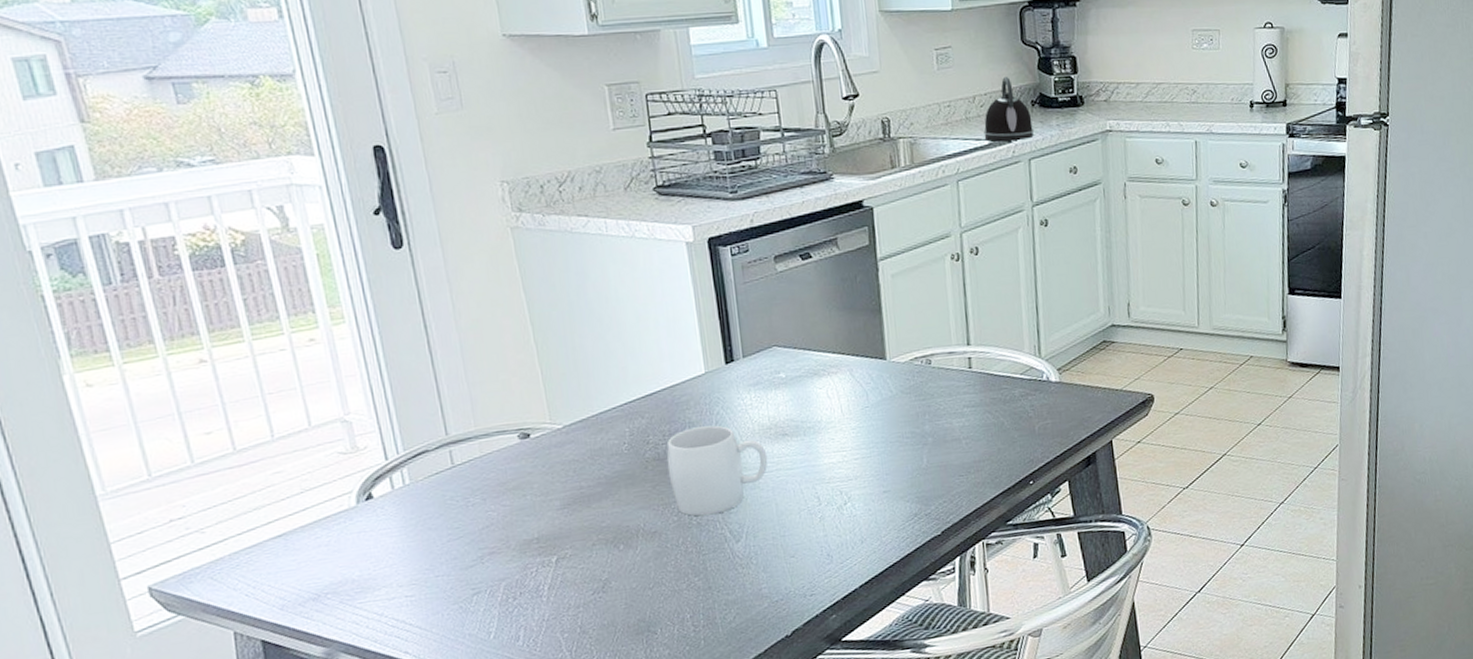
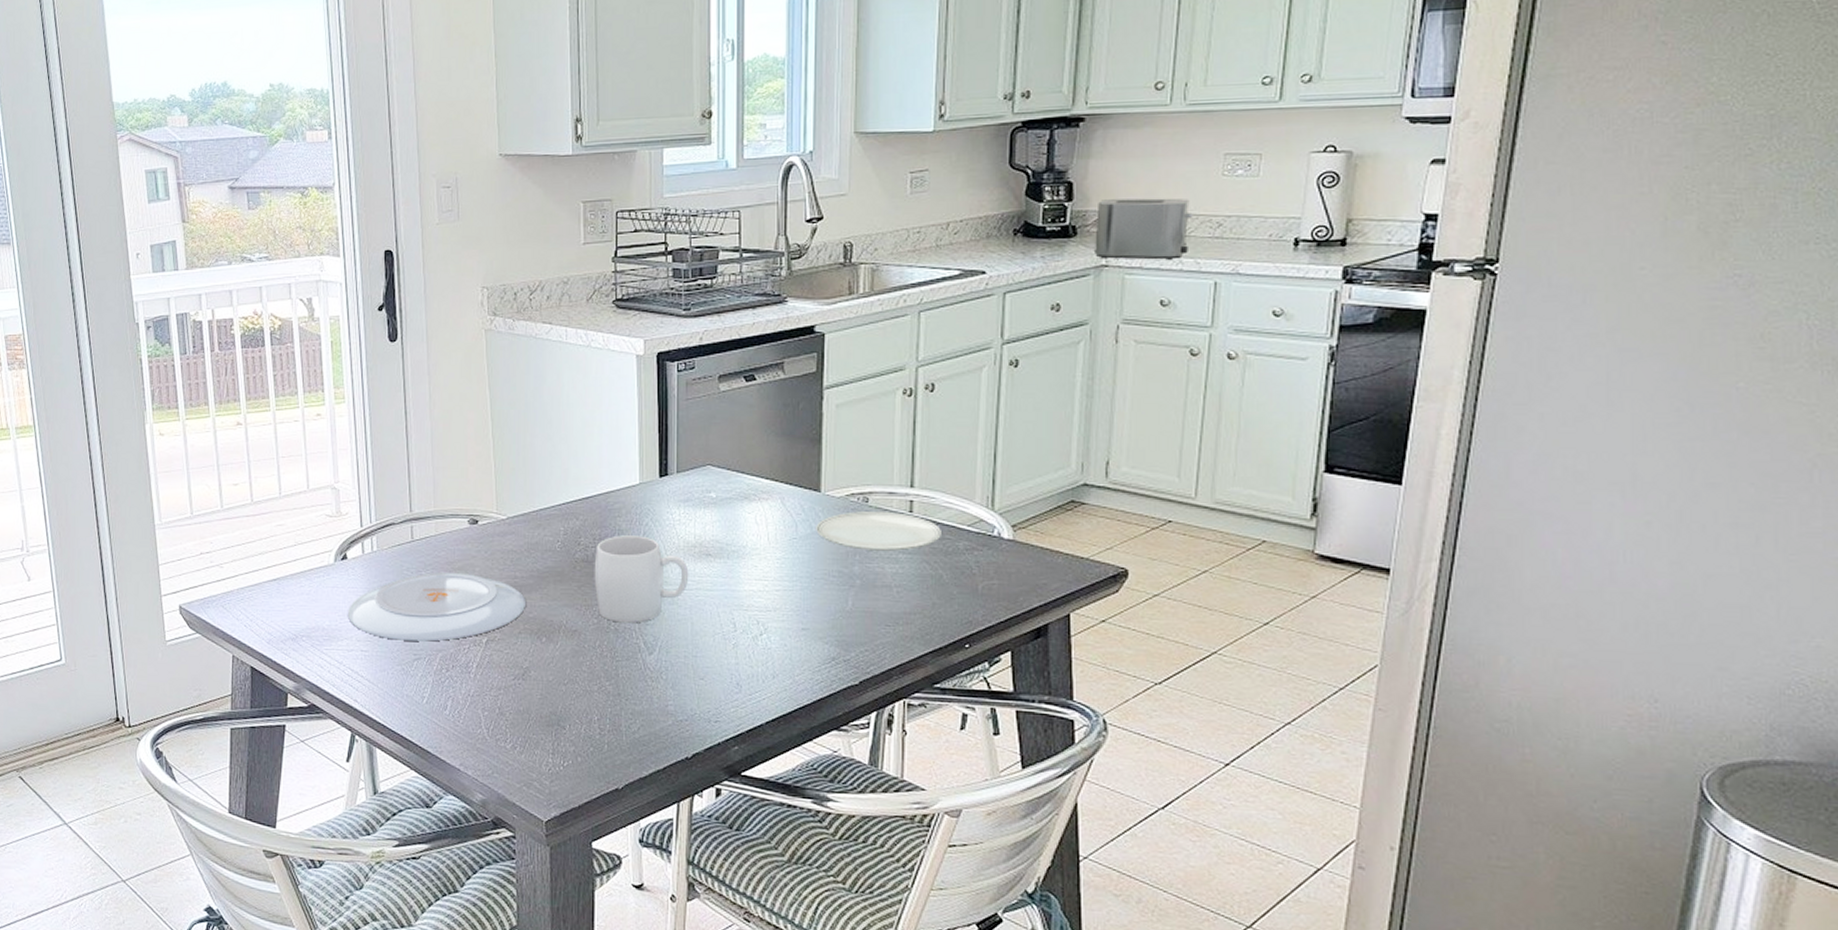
plate: none [382,491,598,578] -> present [348,573,527,642]
plate: none [885,370,999,410] -> present [816,512,941,551]
kettle: present [983,76,1035,141] -> none [954,202,1014,273]
toaster: none [1098,69,1174,125] -> present [1095,198,1193,261]

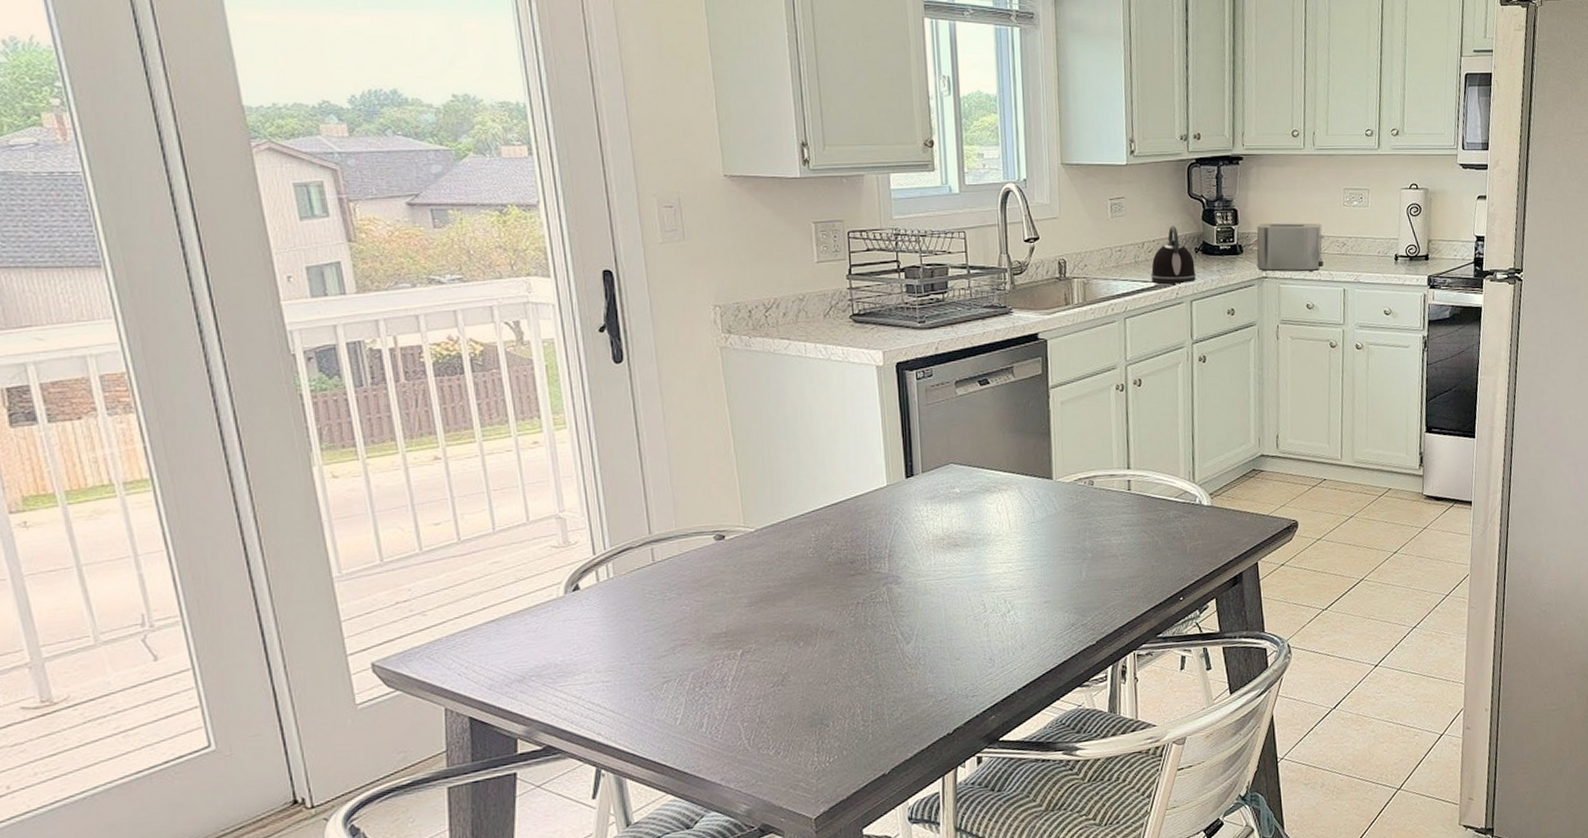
plate: present [348,573,527,642] -> none [584,589,782,666]
mug: present [594,535,689,623] -> none [847,534,940,618]
plate: present [816,512,941,551] -> none [1050,491,1155,527]
kettle: none [954,202,1014,273] -> present [1150,225,1197,284]

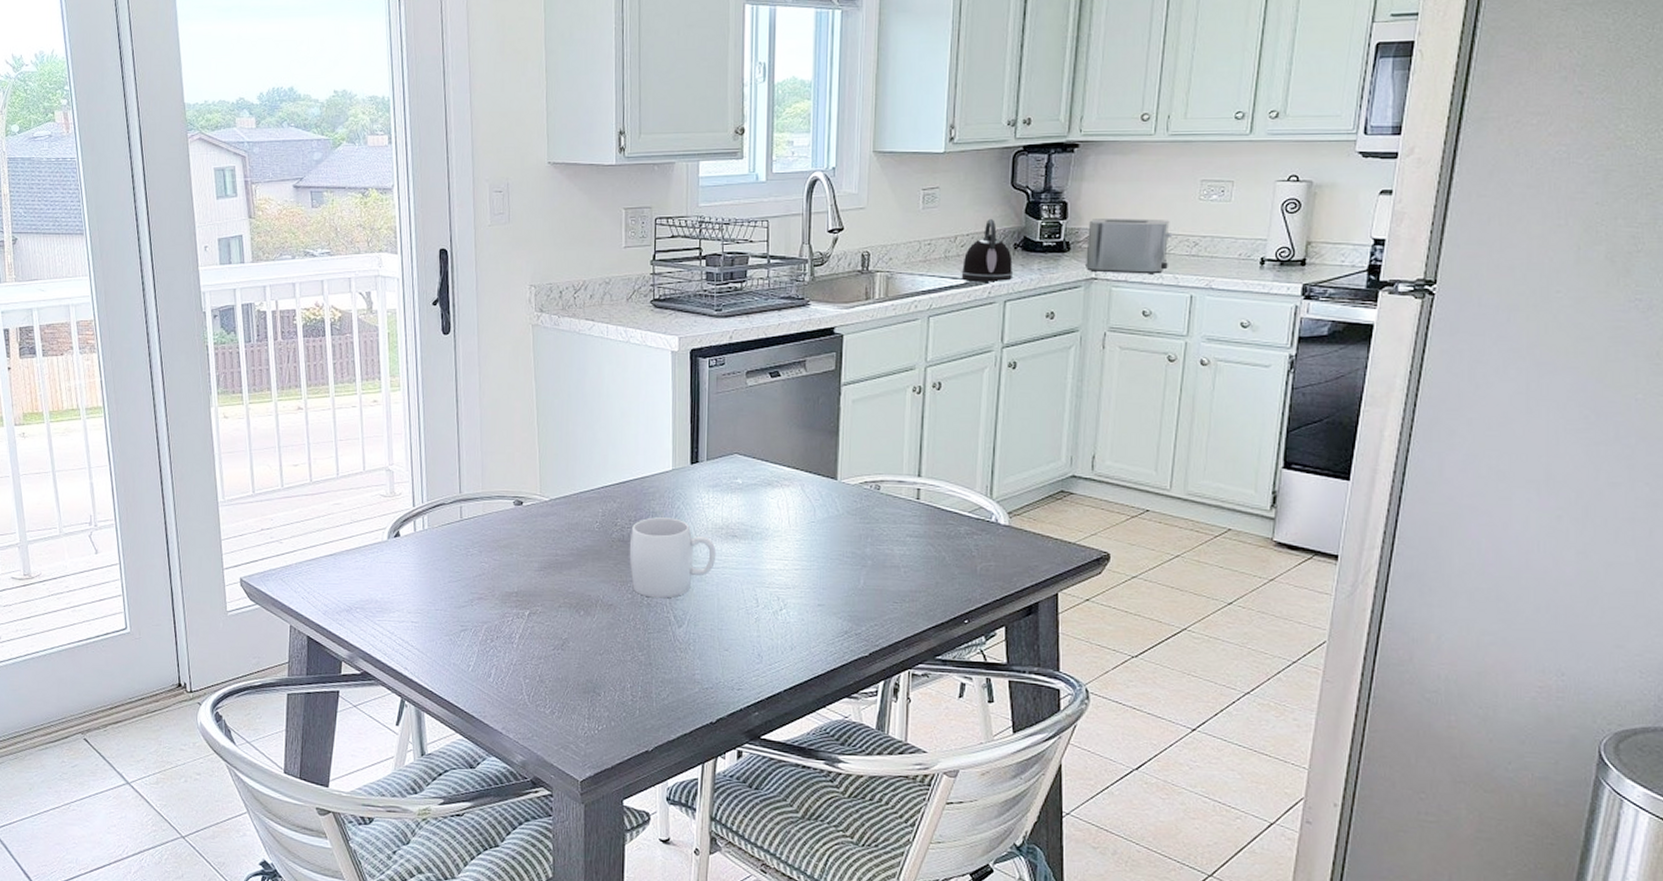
mug: none [847,534,940,618] -> present [629,517,717,599]

